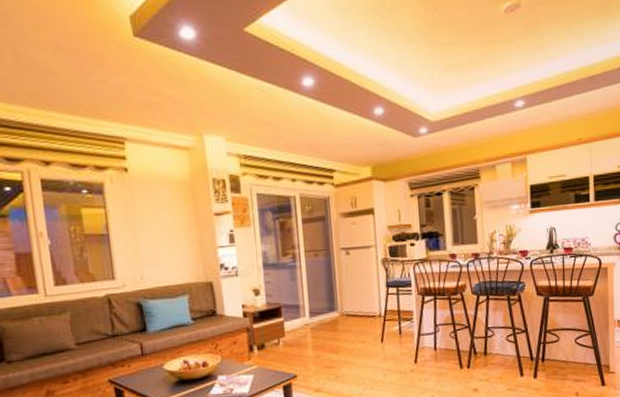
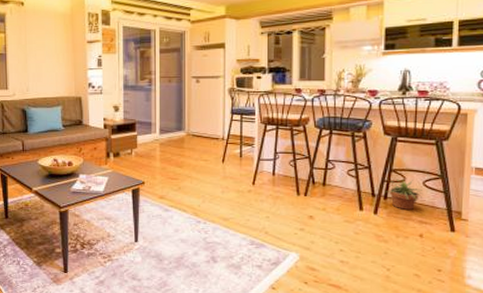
potted plant: none [542,338,575,370] -> present [385,179,422,210]

